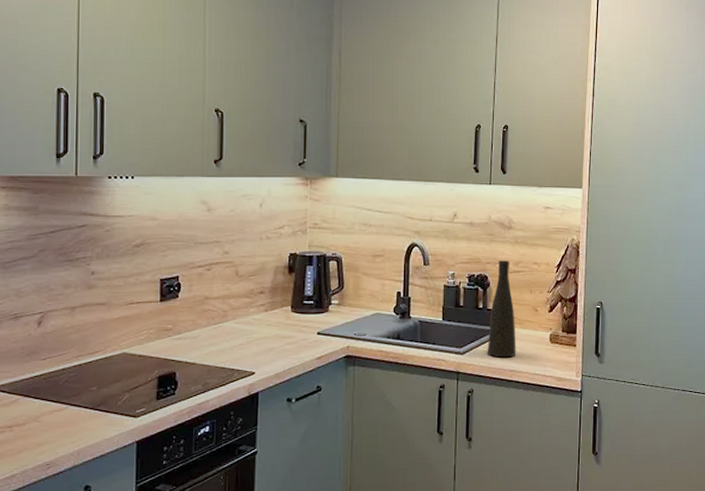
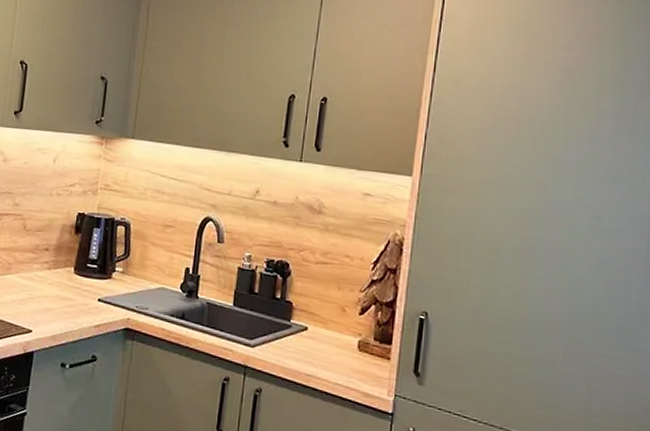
vase: present [487,261,516,358] -> none [281,248,318,359]

